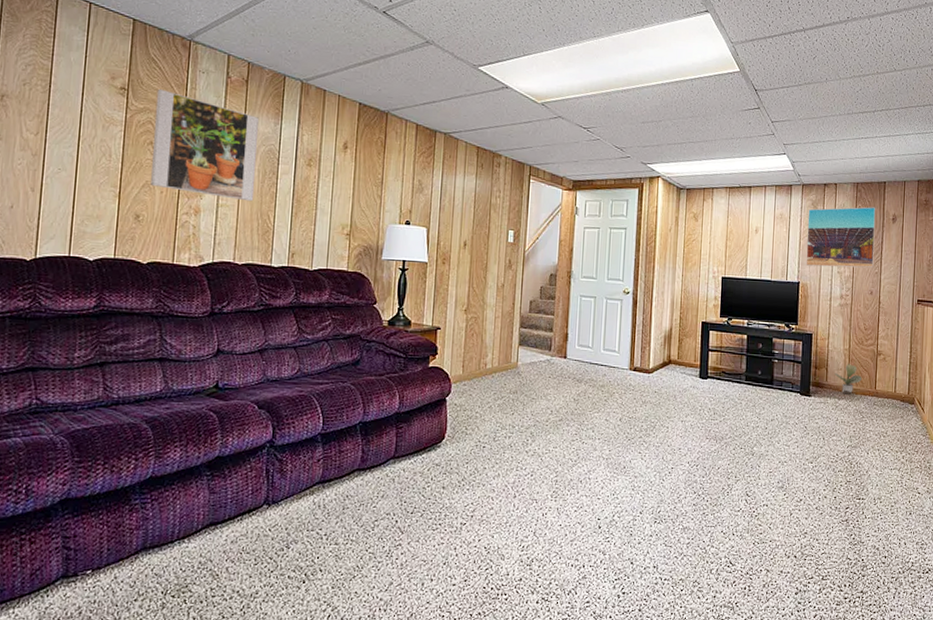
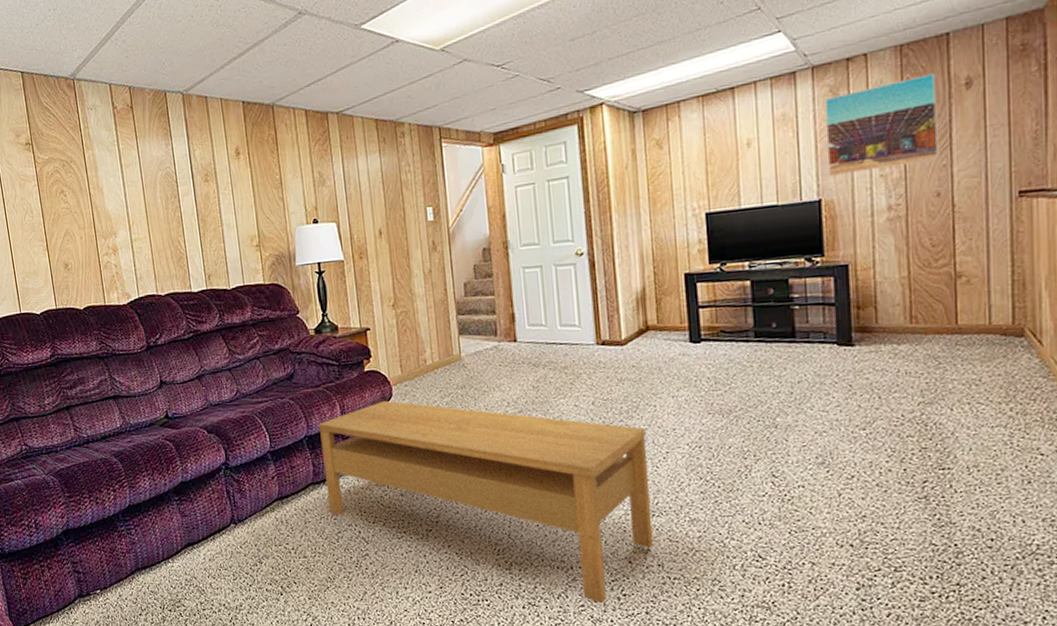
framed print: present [151,88,259,202] -> none [56,135,163,234]
coffee table: none [370,396,658,601] -> present [318,400,654,604]
potted plant: present [834,364,862,393] -> none [888,295,933,336]

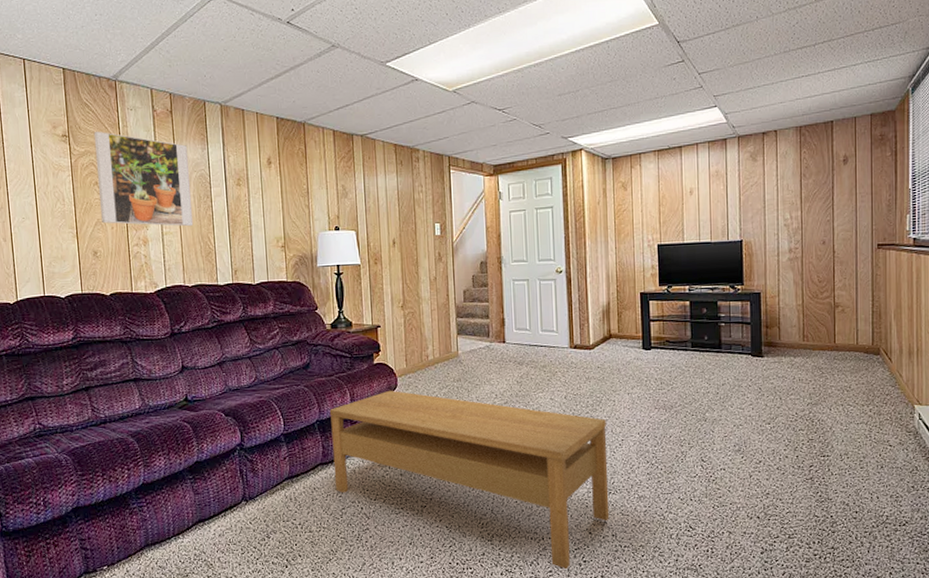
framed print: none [56,135,163,234] -> present [93,131,194,227]
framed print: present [824,73,939,176] -> none [746,150,825,222]

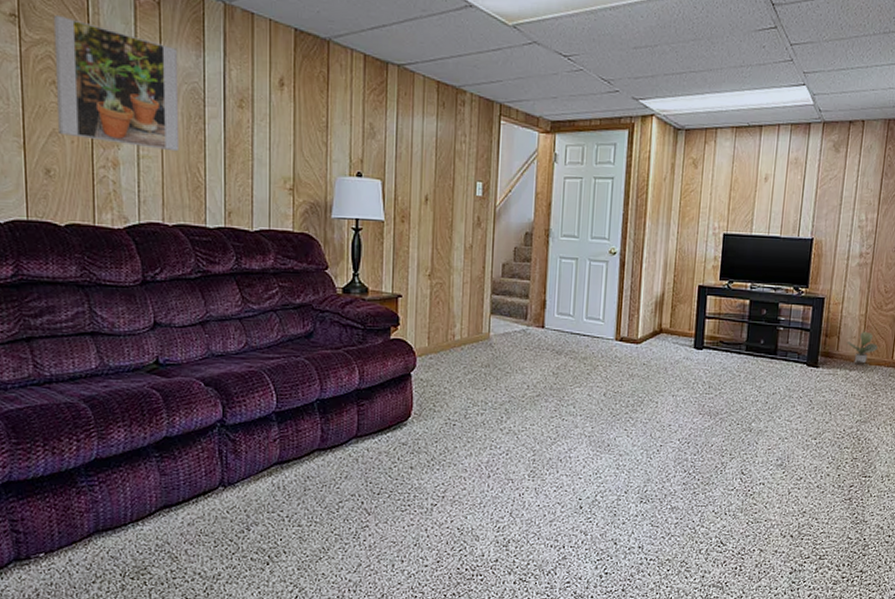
coffee table: present [329,390,610,570] -> none [332,370,646,581]
potted plant: none [788,319,819,350] -> present [847,331,878,364]

